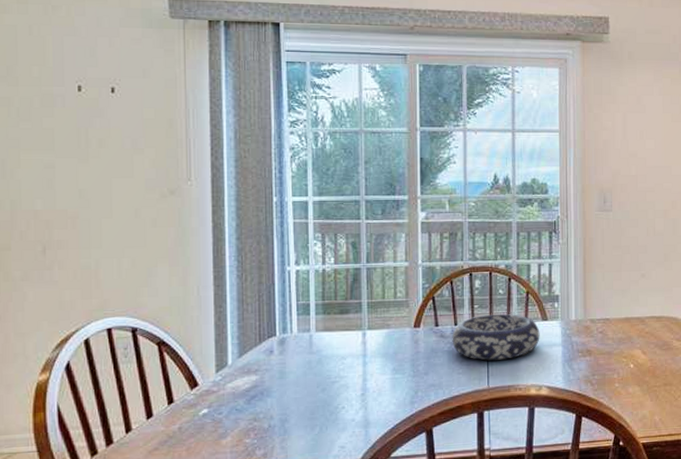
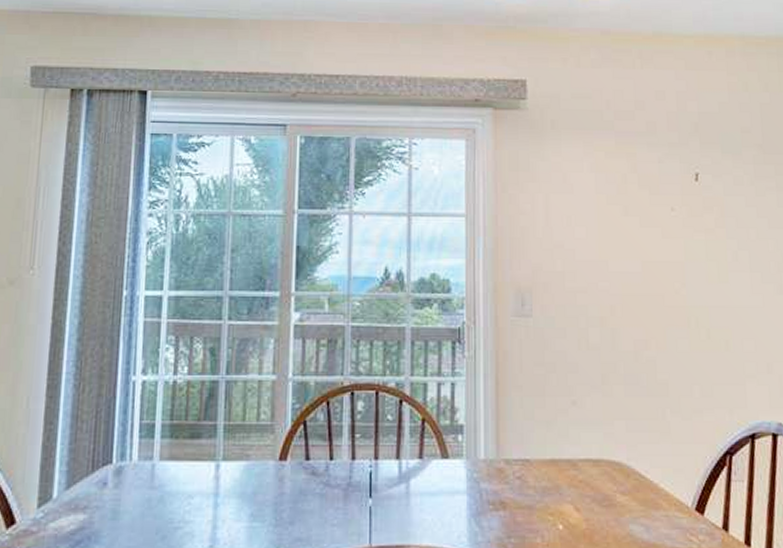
decorative bowl: present [452,314,540,361] -> none [326,448,439,509]

